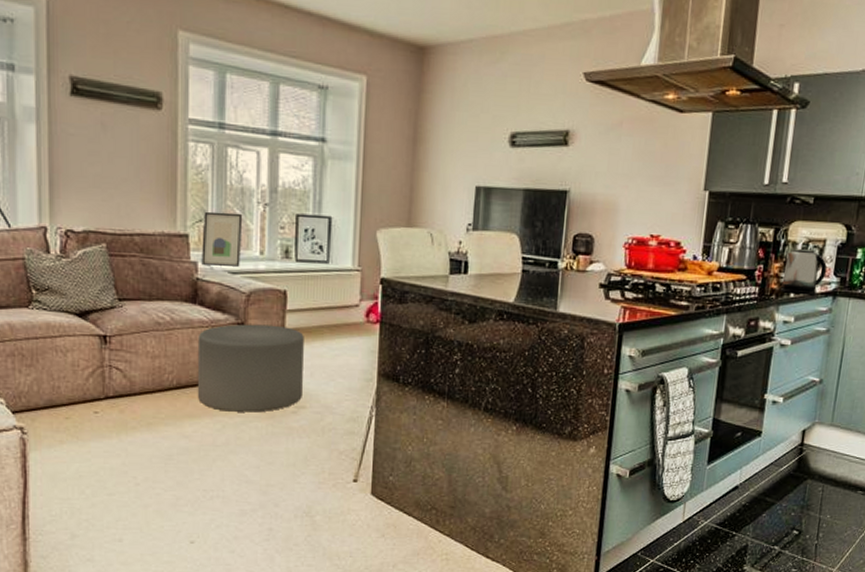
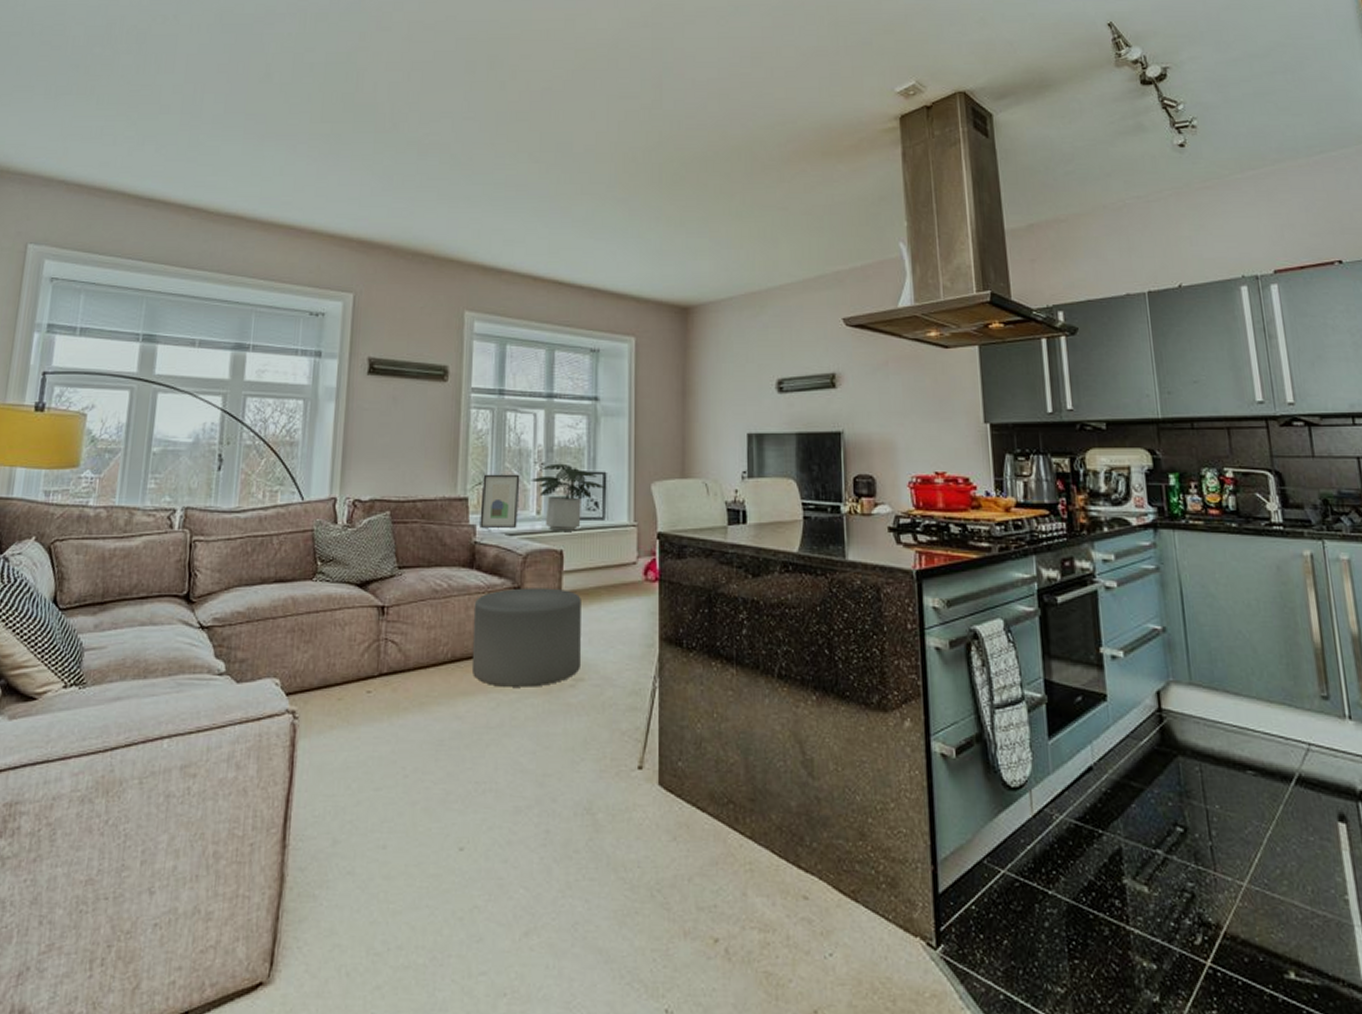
potted plant: none [254,204,331,273] -> present [531,463,606,531]
kettle: present [781,248,828,296] -> none [1088,477,1140,529]

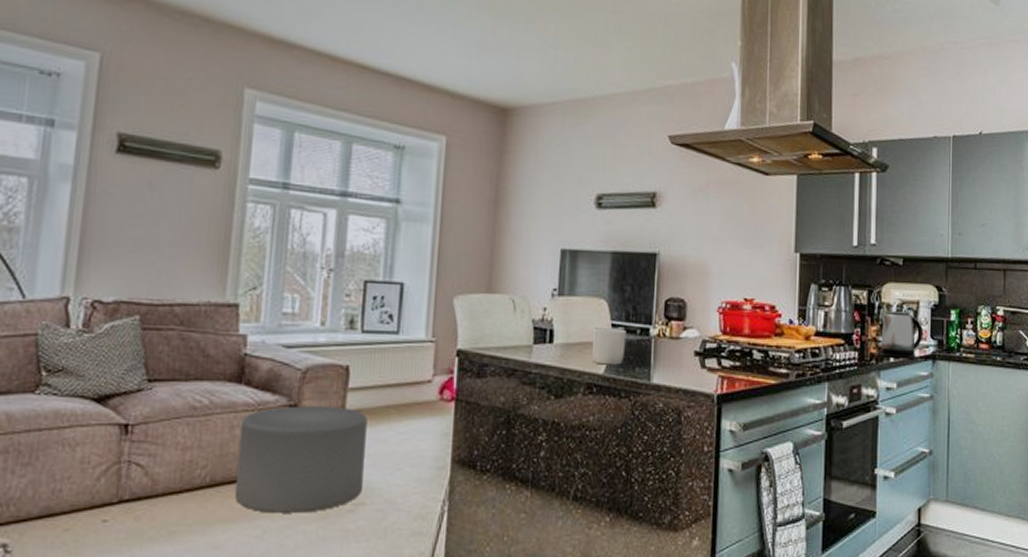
picture frame: present [480,474,520,529] -> none [251,278,304,341]
potted plant: present [531,463,606,531] -> none [316,270,402,345]
mug: none [784,507,818,543] -> present [591,328,627,365]
kettle: none [1088,477,1140,529] -> present [880,310,924,360]

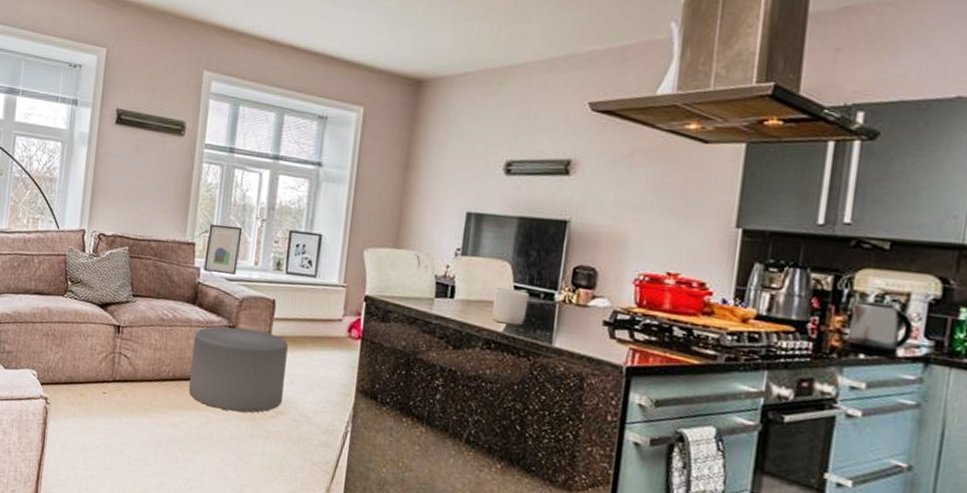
picture frame: none [251,278,304,341] -> present [203,223,243,275]

